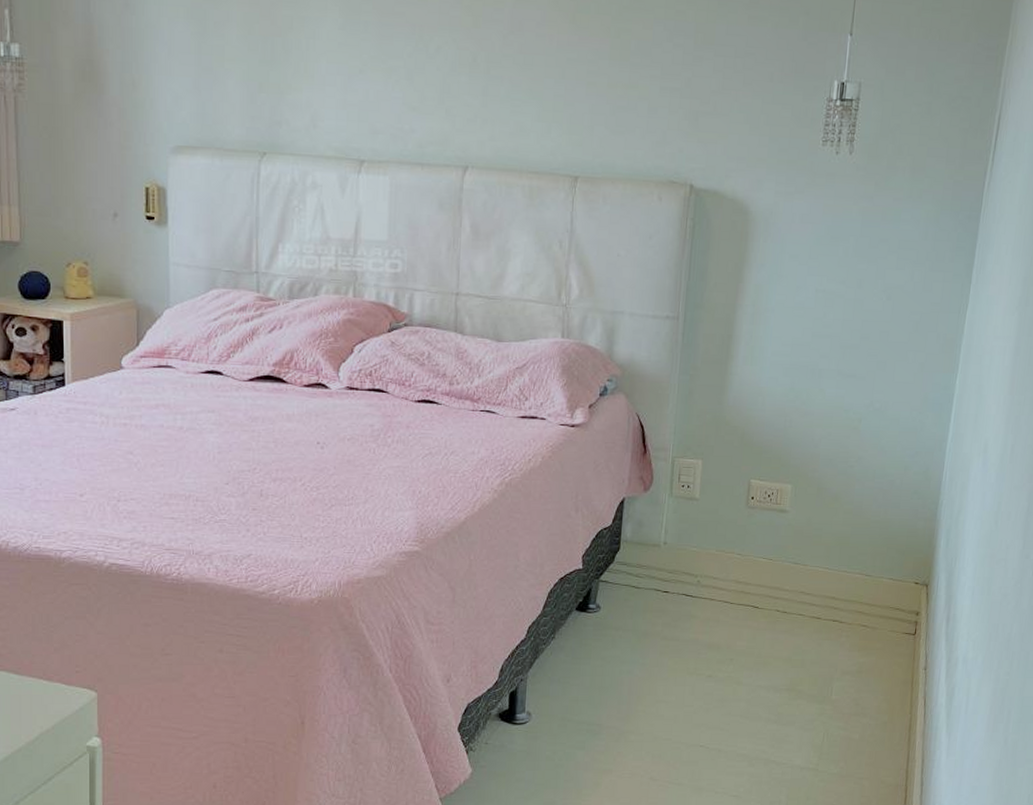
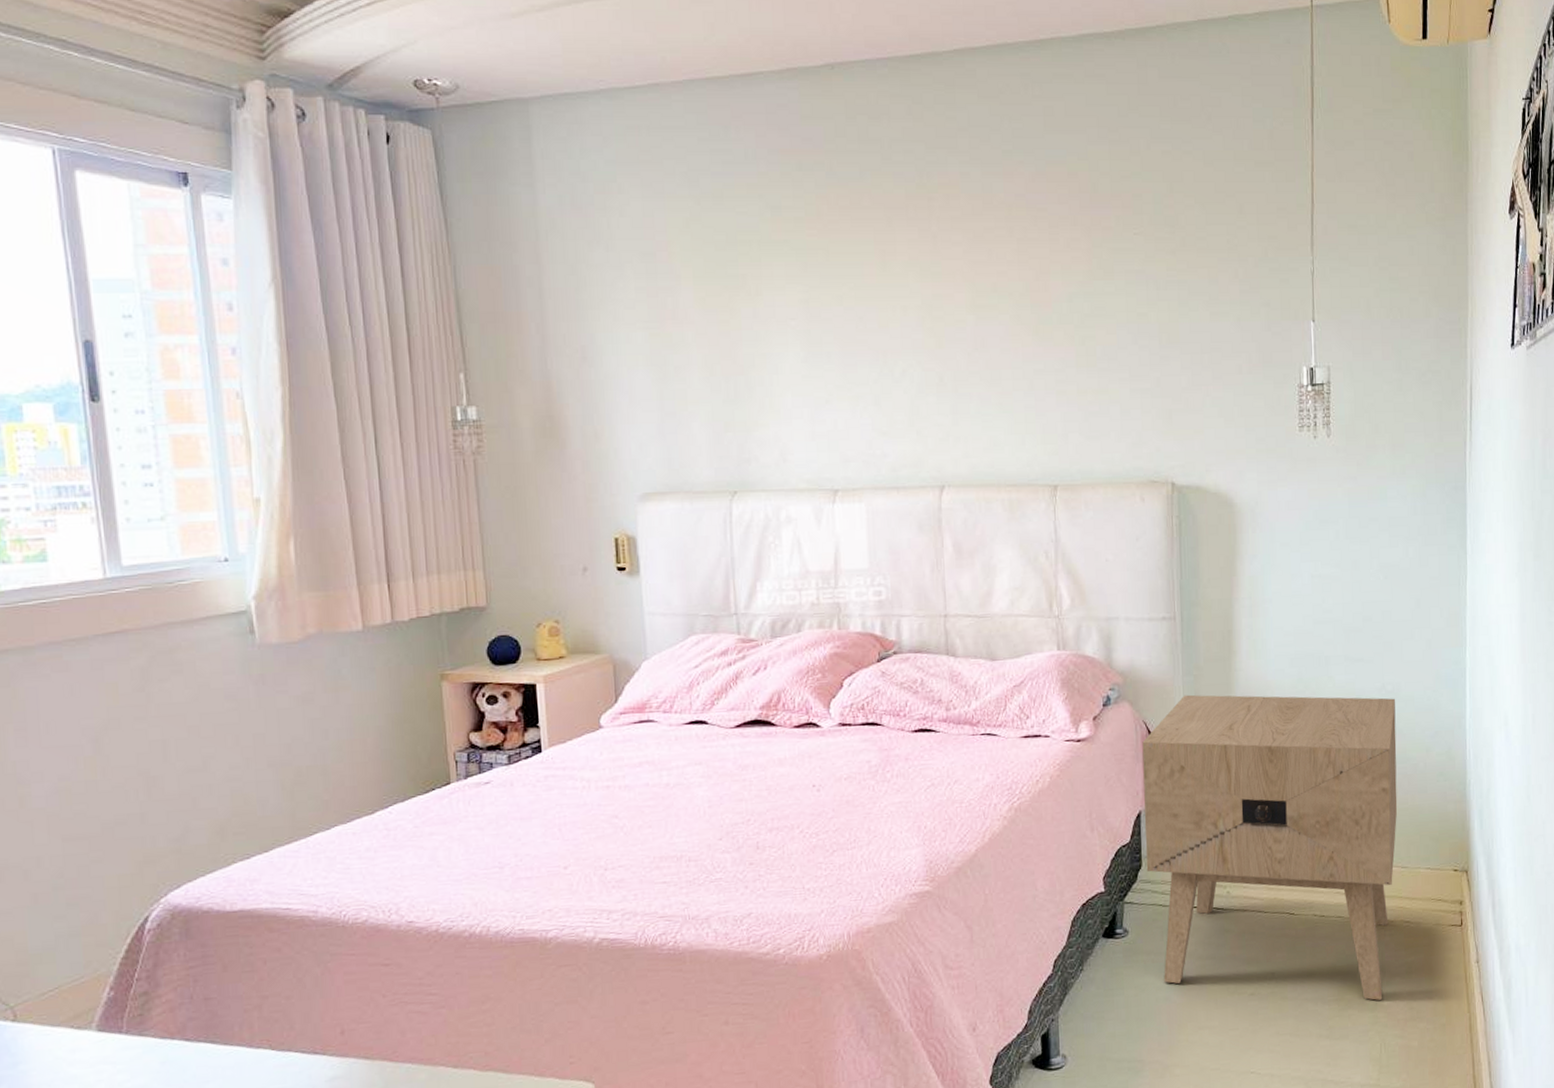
nightstand: none [624,392,881,694] -> present [1142,694,1398,1000]

